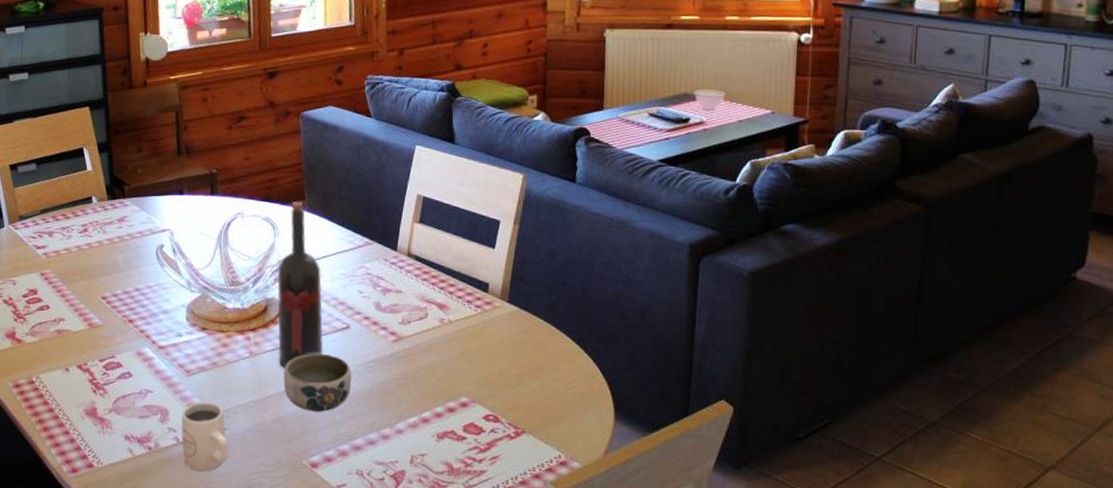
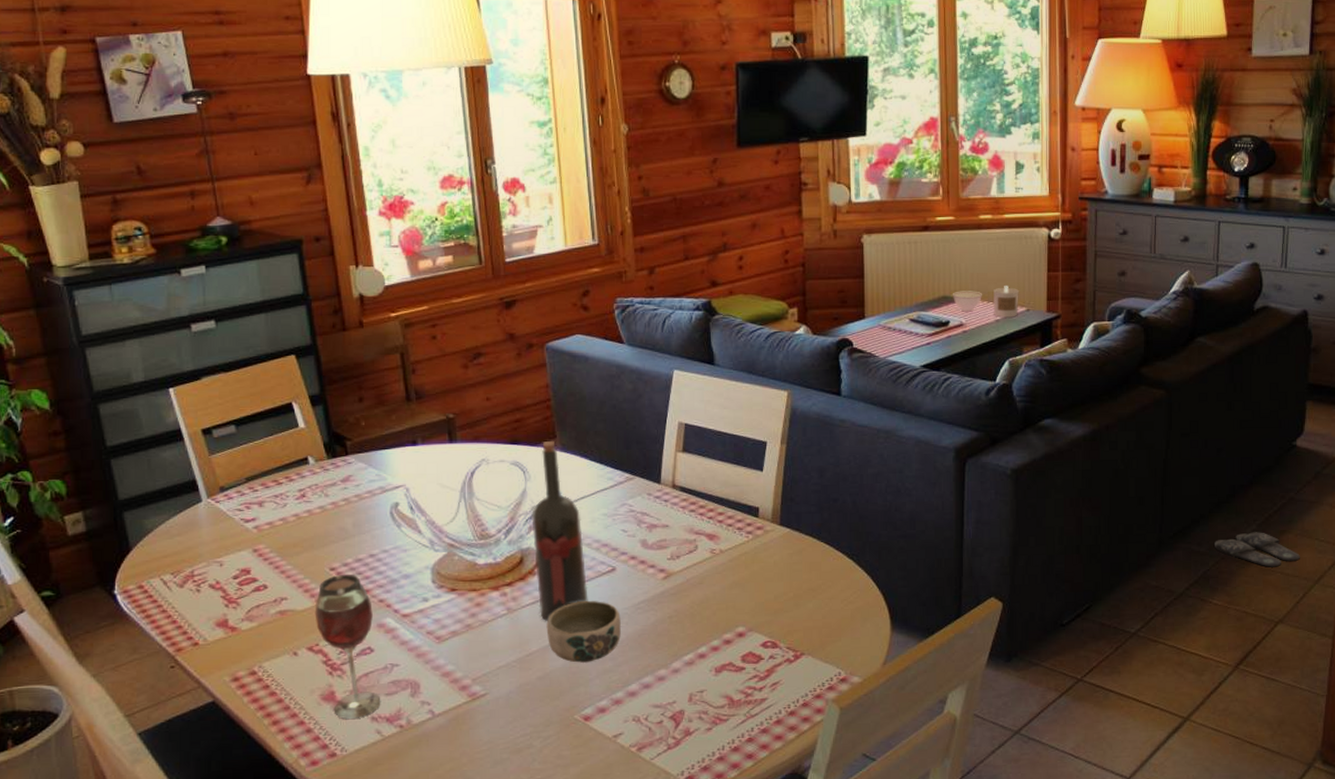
wineglass: none [86,303,135,435] -> present [315,574,381,719]
mug: present [181,402,229,471] -> none [435,668,492,743]
candle: none [737,87,764,119] -> present [994,286,1019,318]
slippers: none [975,366,1078,407] -> present [1215,532,1300,567]

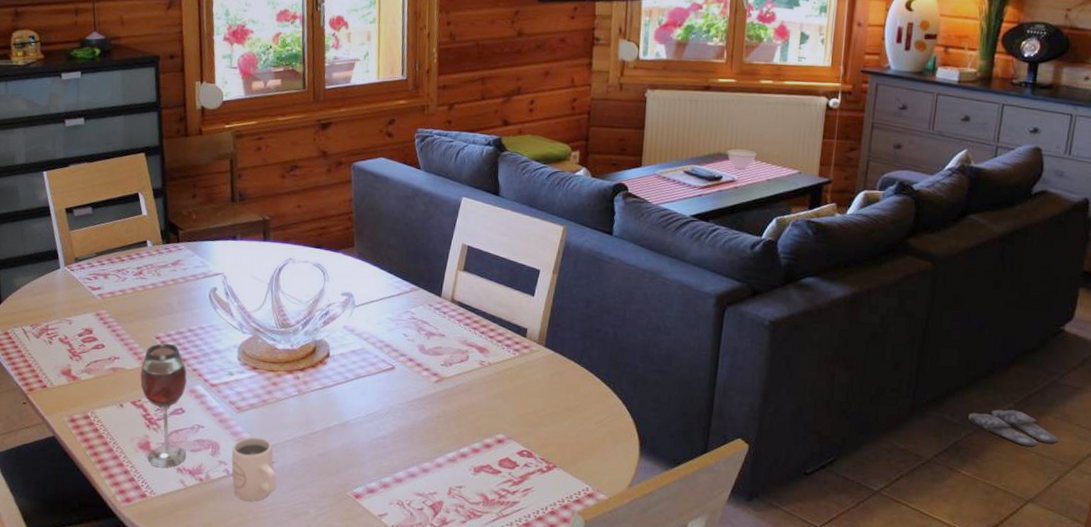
mug: none [435,668,492,743] -> present [231,437,277,501]
wine bottle: present [530,441,588,621] -> none [325,248,369,406]
bowl: present [546,600,621,663] -> none [330,392,395,447]
candle: present [994,286,1019,318] -> none [766,148,793,179]

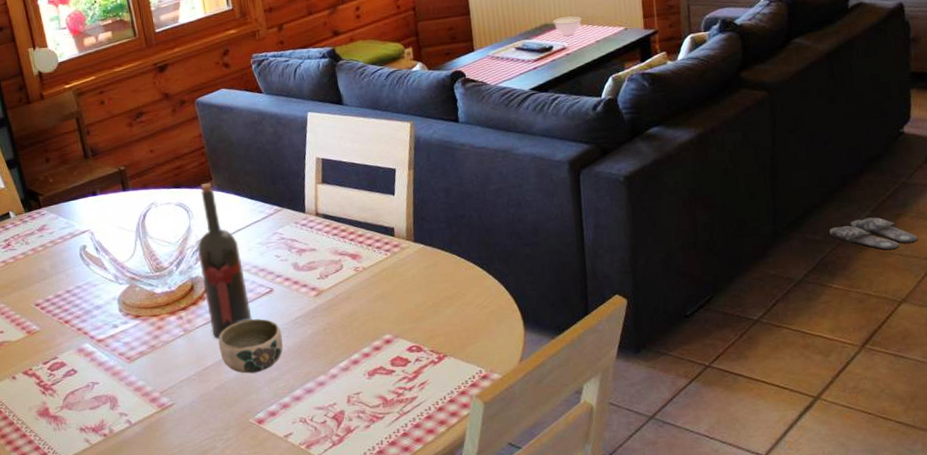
wineglass: present [140,343,187,468] -> none [26,308,87,431]
mug: present [231,437,277,501] -> none [129,382,180,447]
wine bottle: none [325,248,369,406] -> present [196,183,252,339]
bowl: none [330,392,395,447] -> present [218,318,283,374]

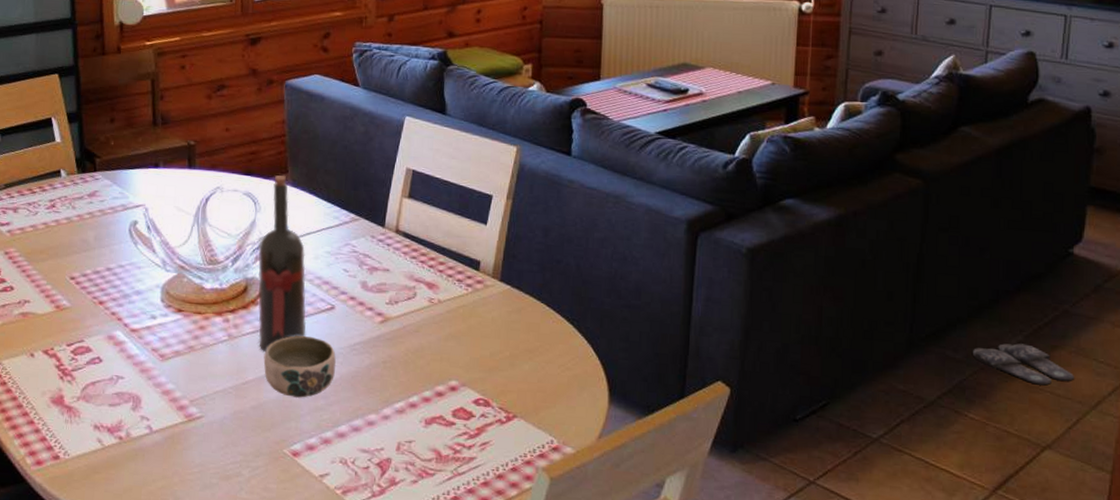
bowl: present [552,16,582,37] -> none [692,59,726,81]

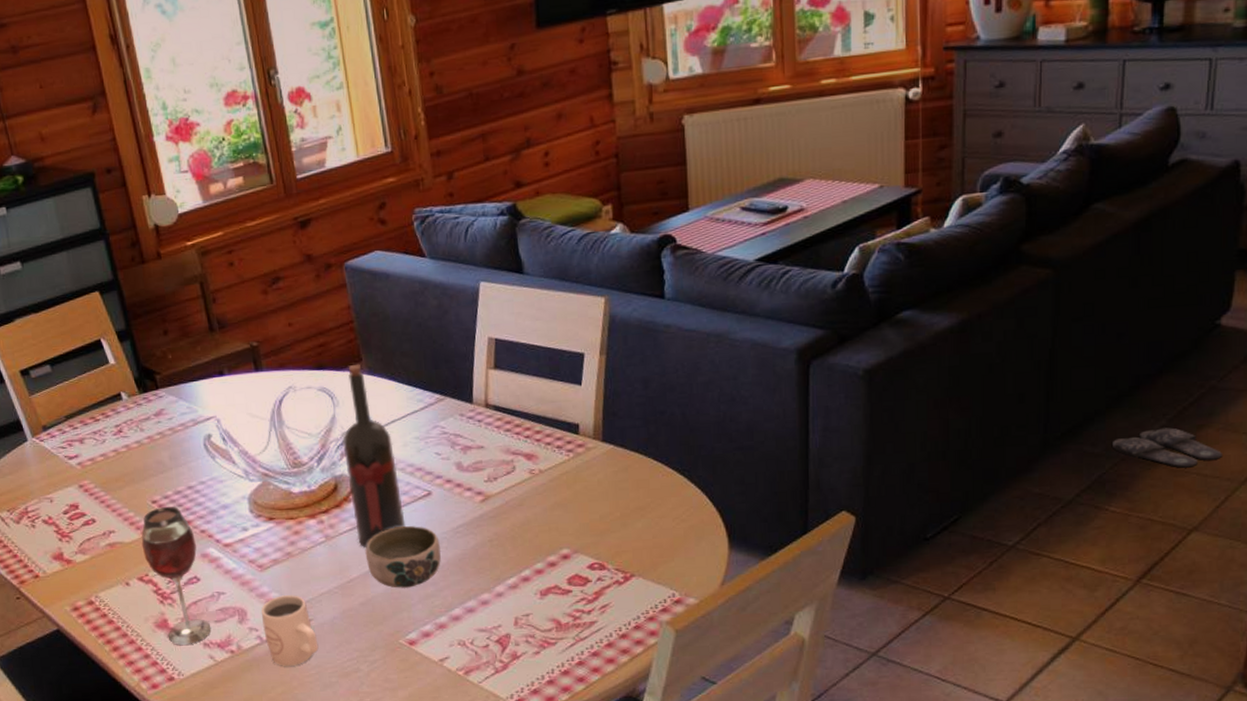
wineglass: none [52,284,105,425] -> present [141,506,211,645]
mug: none [154,388,205,462] -> present [261,595,319,667]

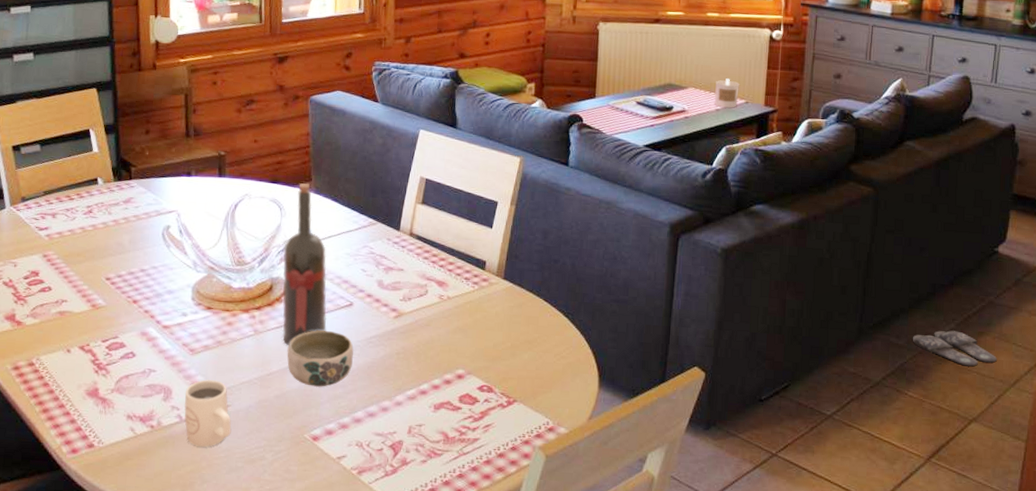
wineglass: present [141,506,211,645] -> none [88,284,139,415]
candle: none [839,160,870,198] -> present [715,78,740,108]

